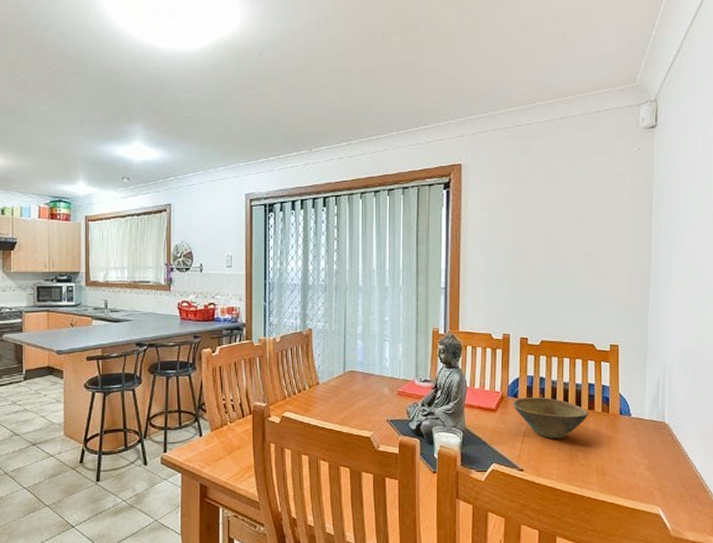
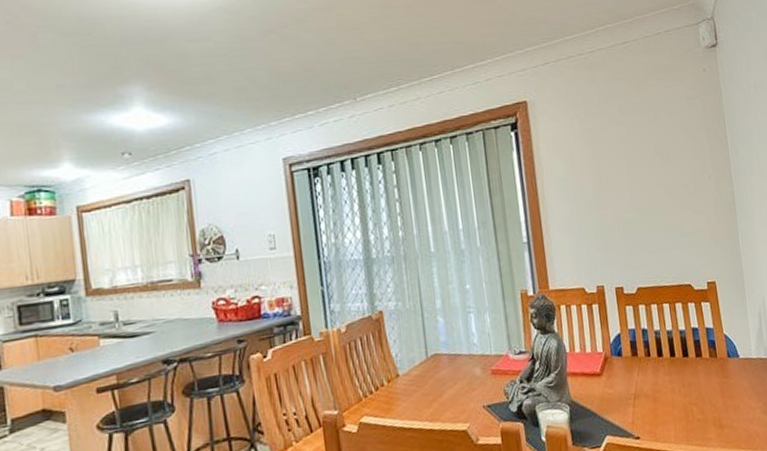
bowl: present [512,397,588,439] -> none [617,350,697,397]

